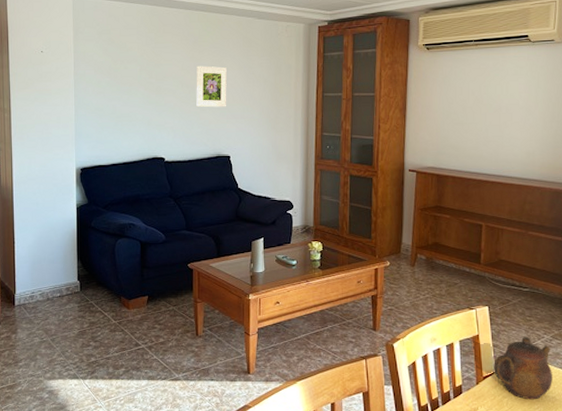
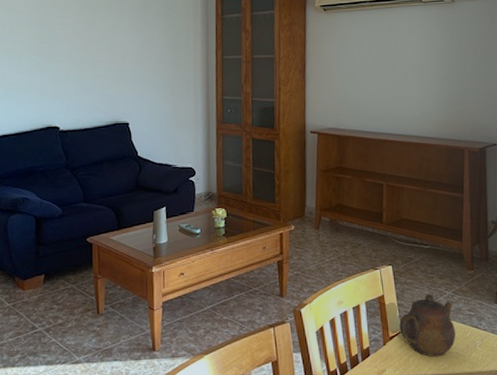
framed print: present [196,66,227,108] -> none [91,29,124,73]

